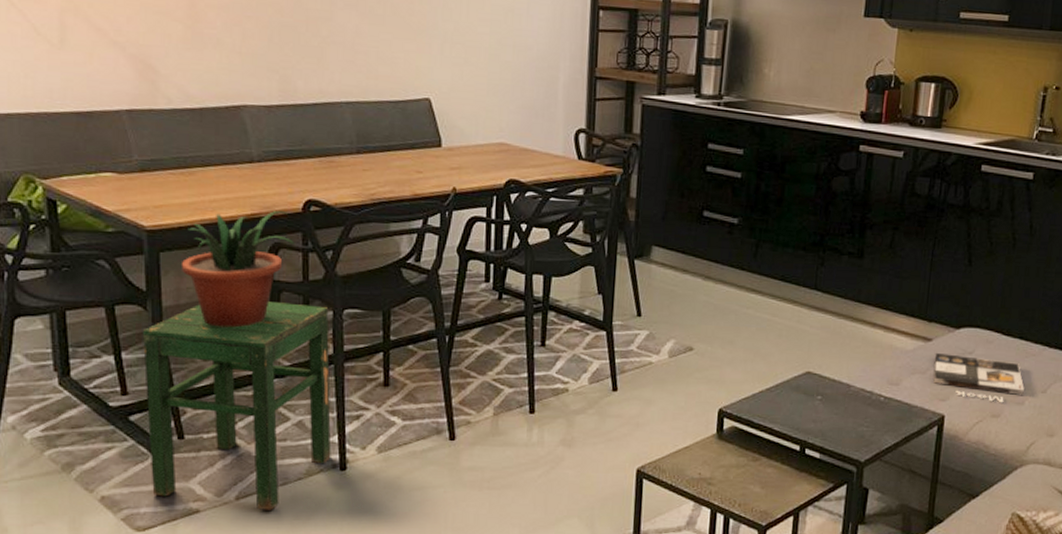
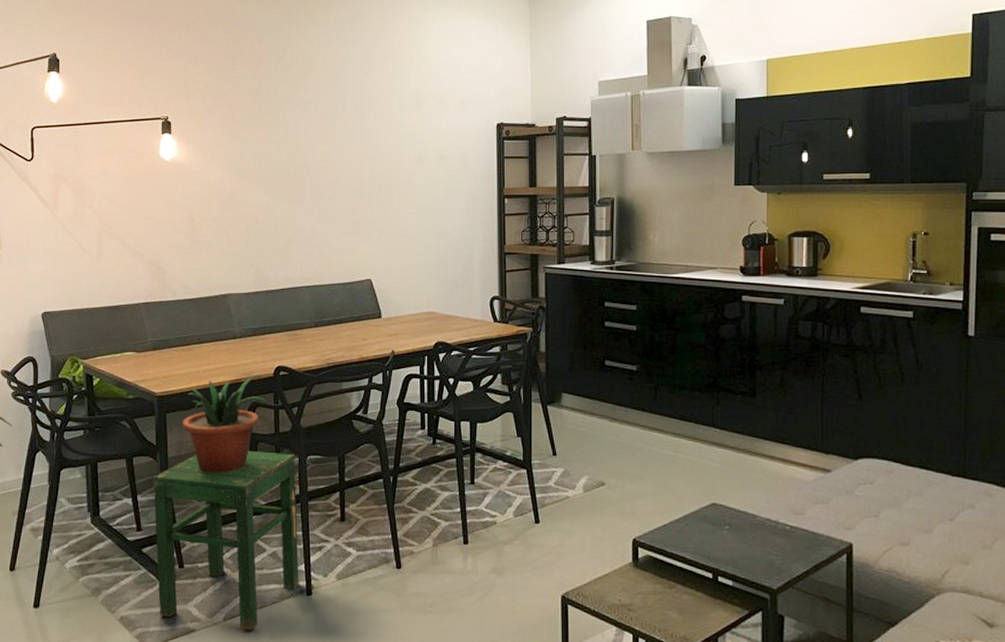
magazine: present [933,352,1024,403] -> none [836,482,931,531]

